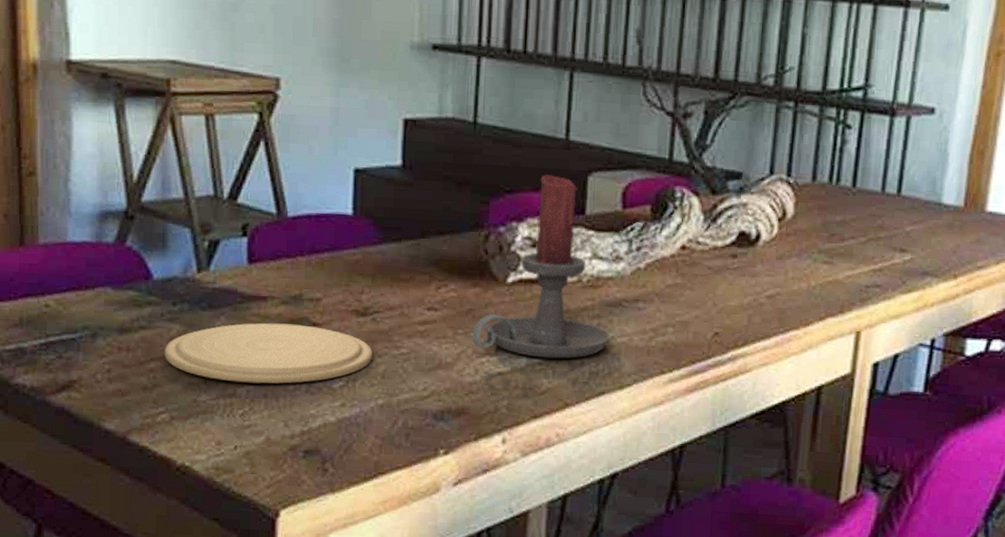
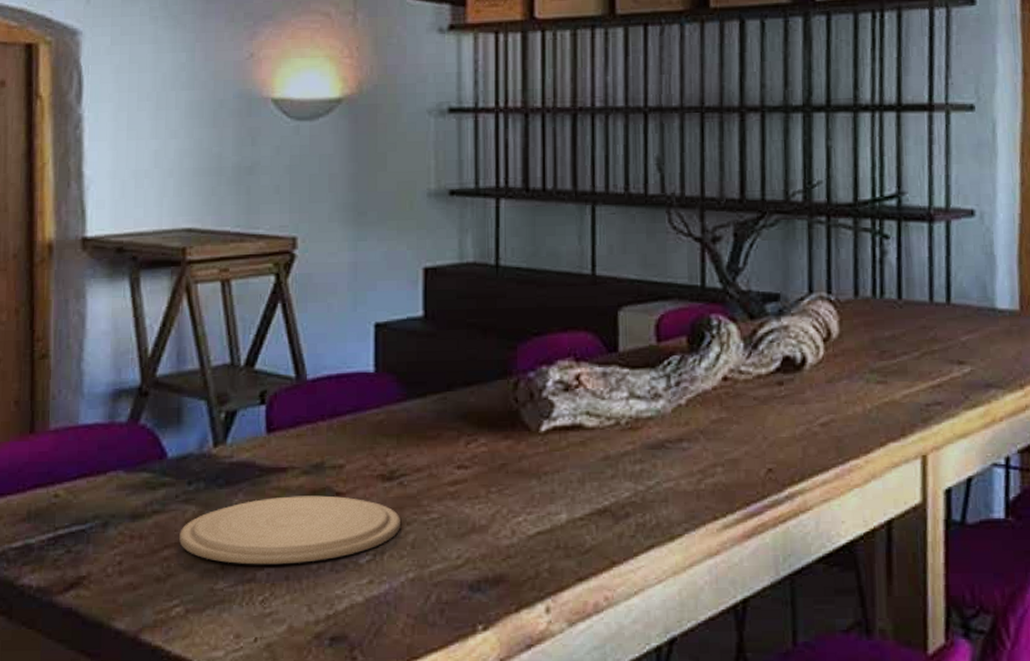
candle holder: present [472,174,610,359] -> none [506,313,655,512]

